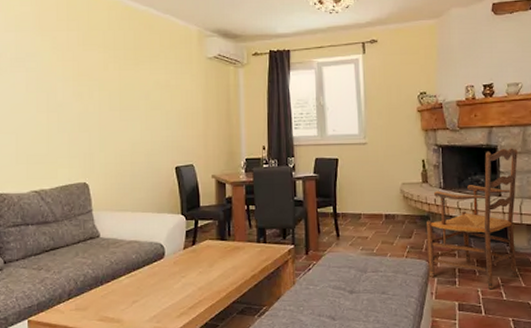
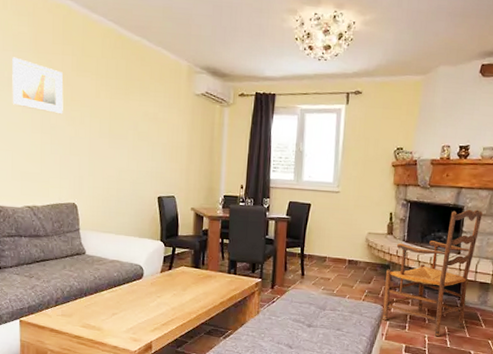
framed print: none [15,37,70,91] -> present [12,57,64,115]

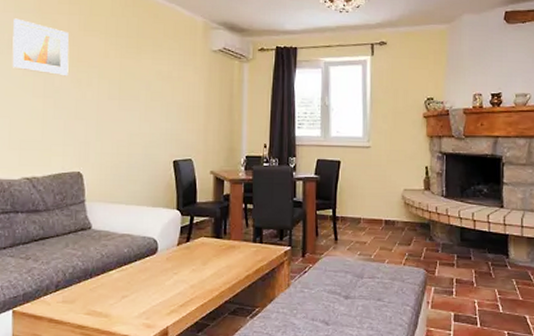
armchair: present [382,209,483,337] -> none [426,159,522,302]

